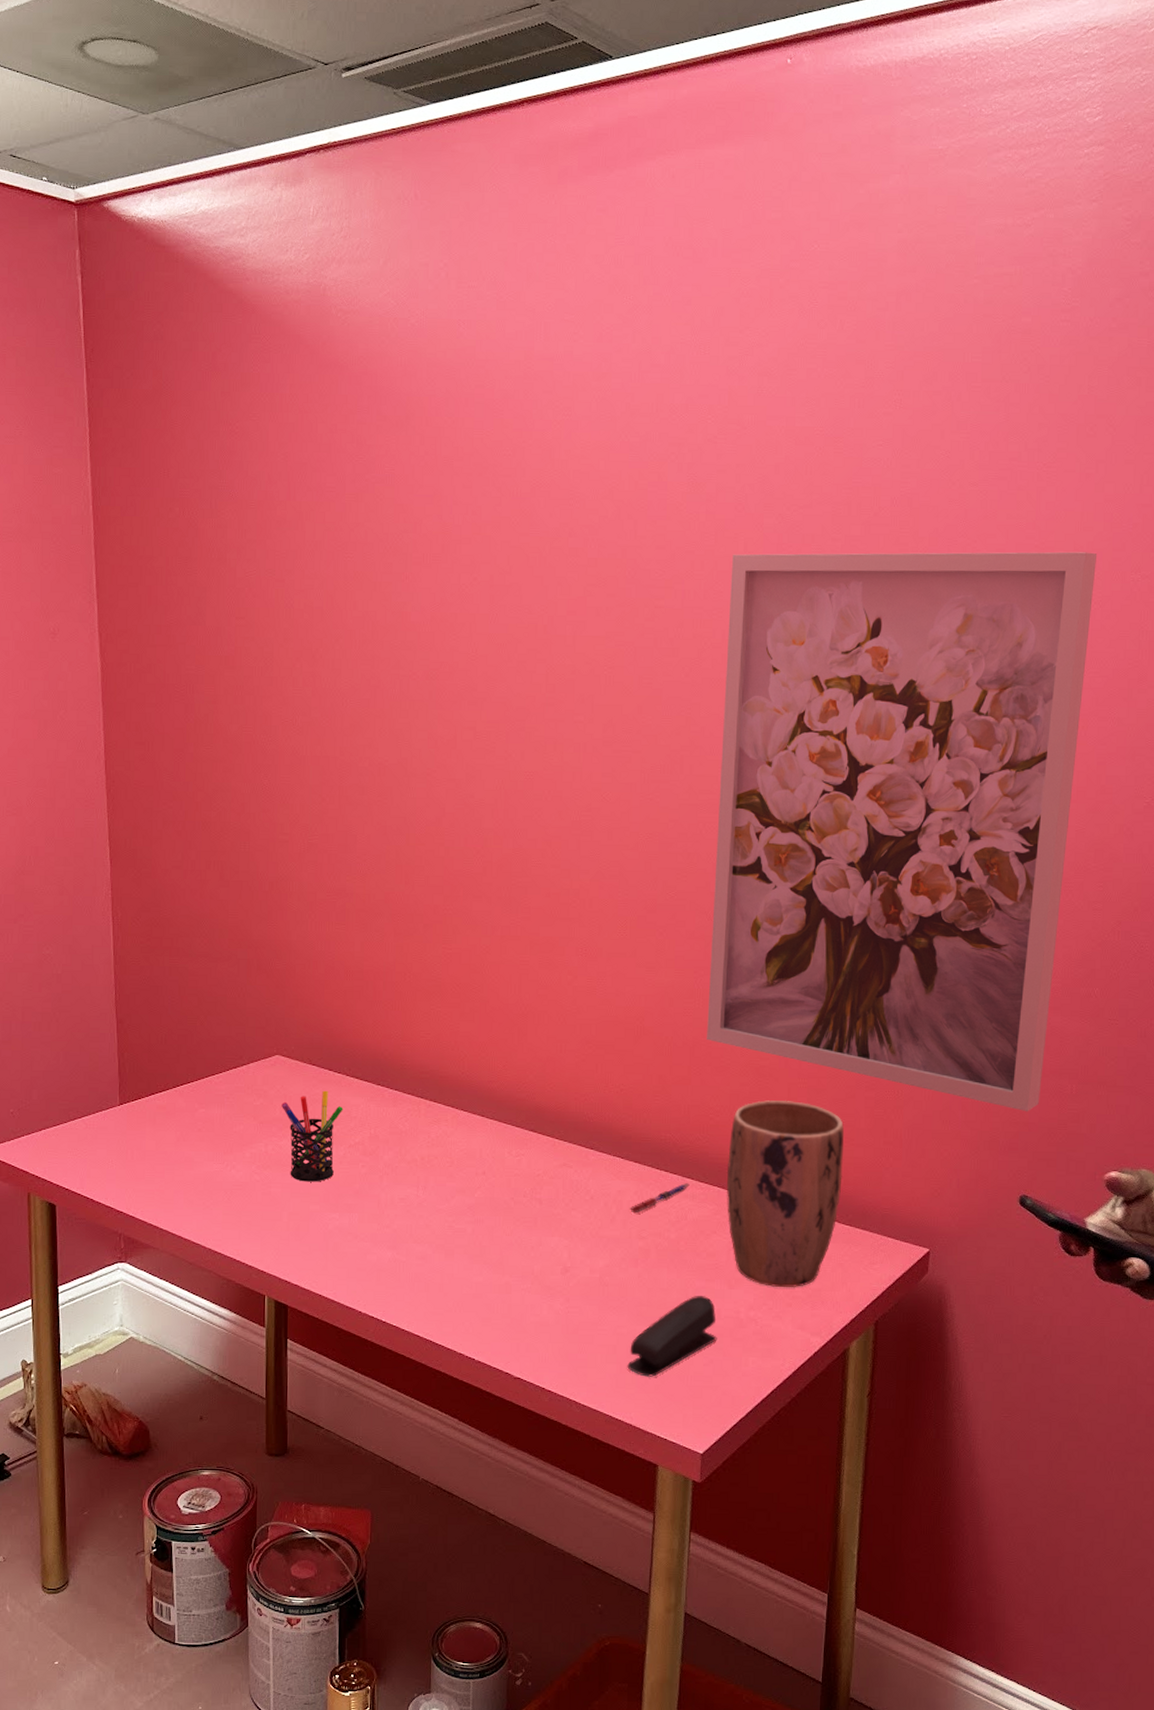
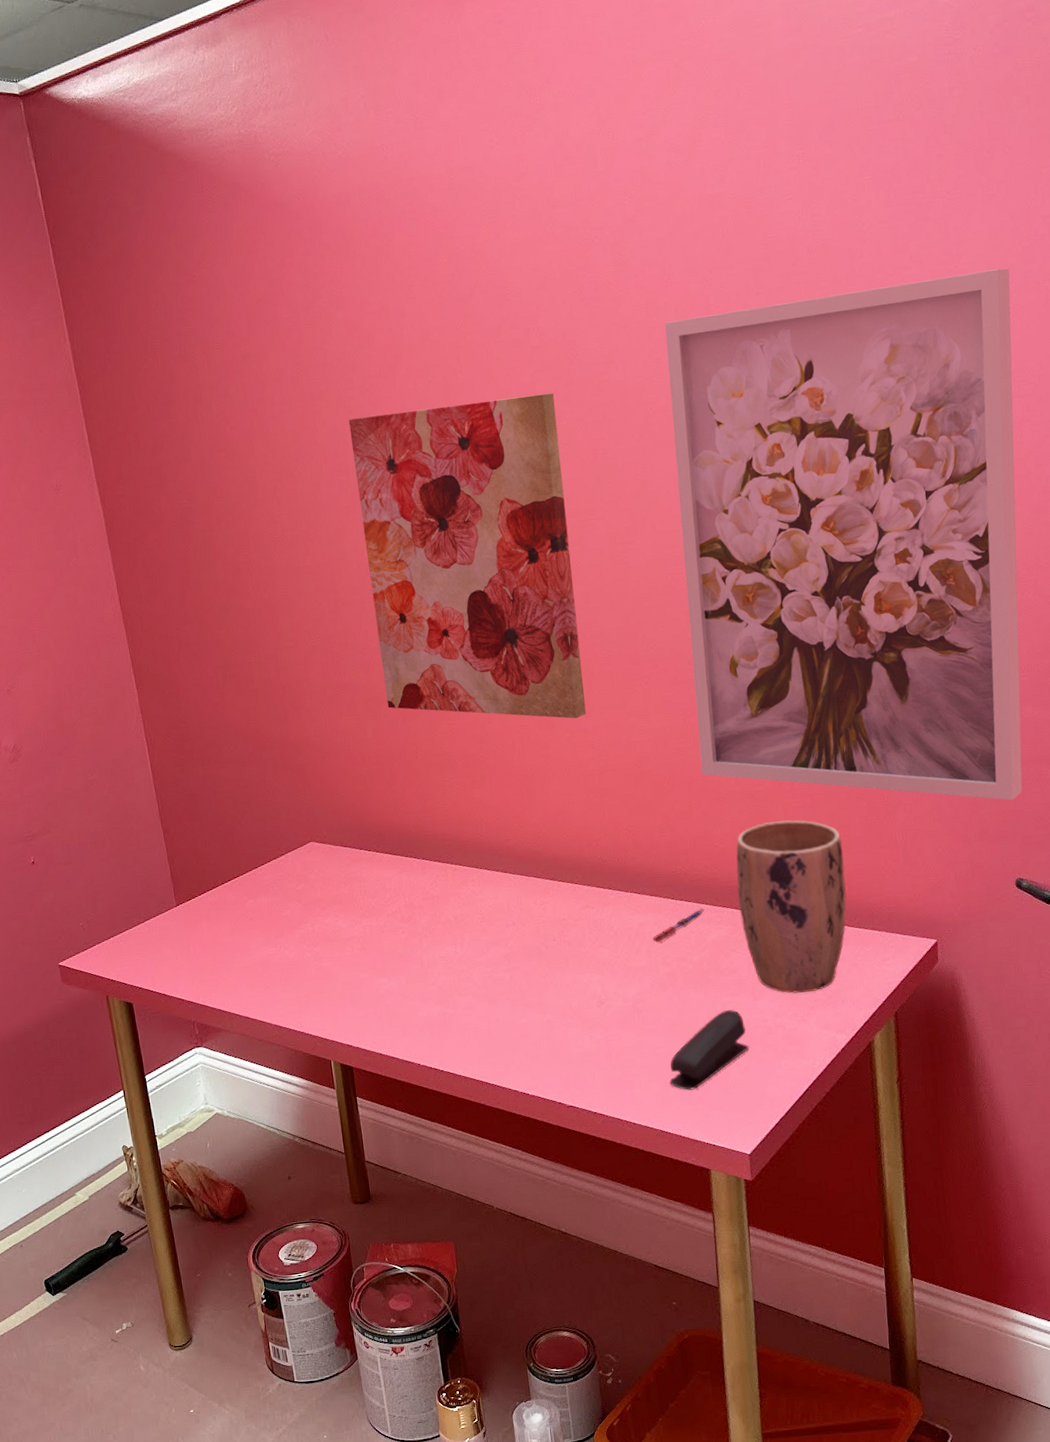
pen holder: present [282,1090,344,1182] -> none [321,868,378,954]
wall art: none [380,606,605,962] -> present [348,393,586,719]

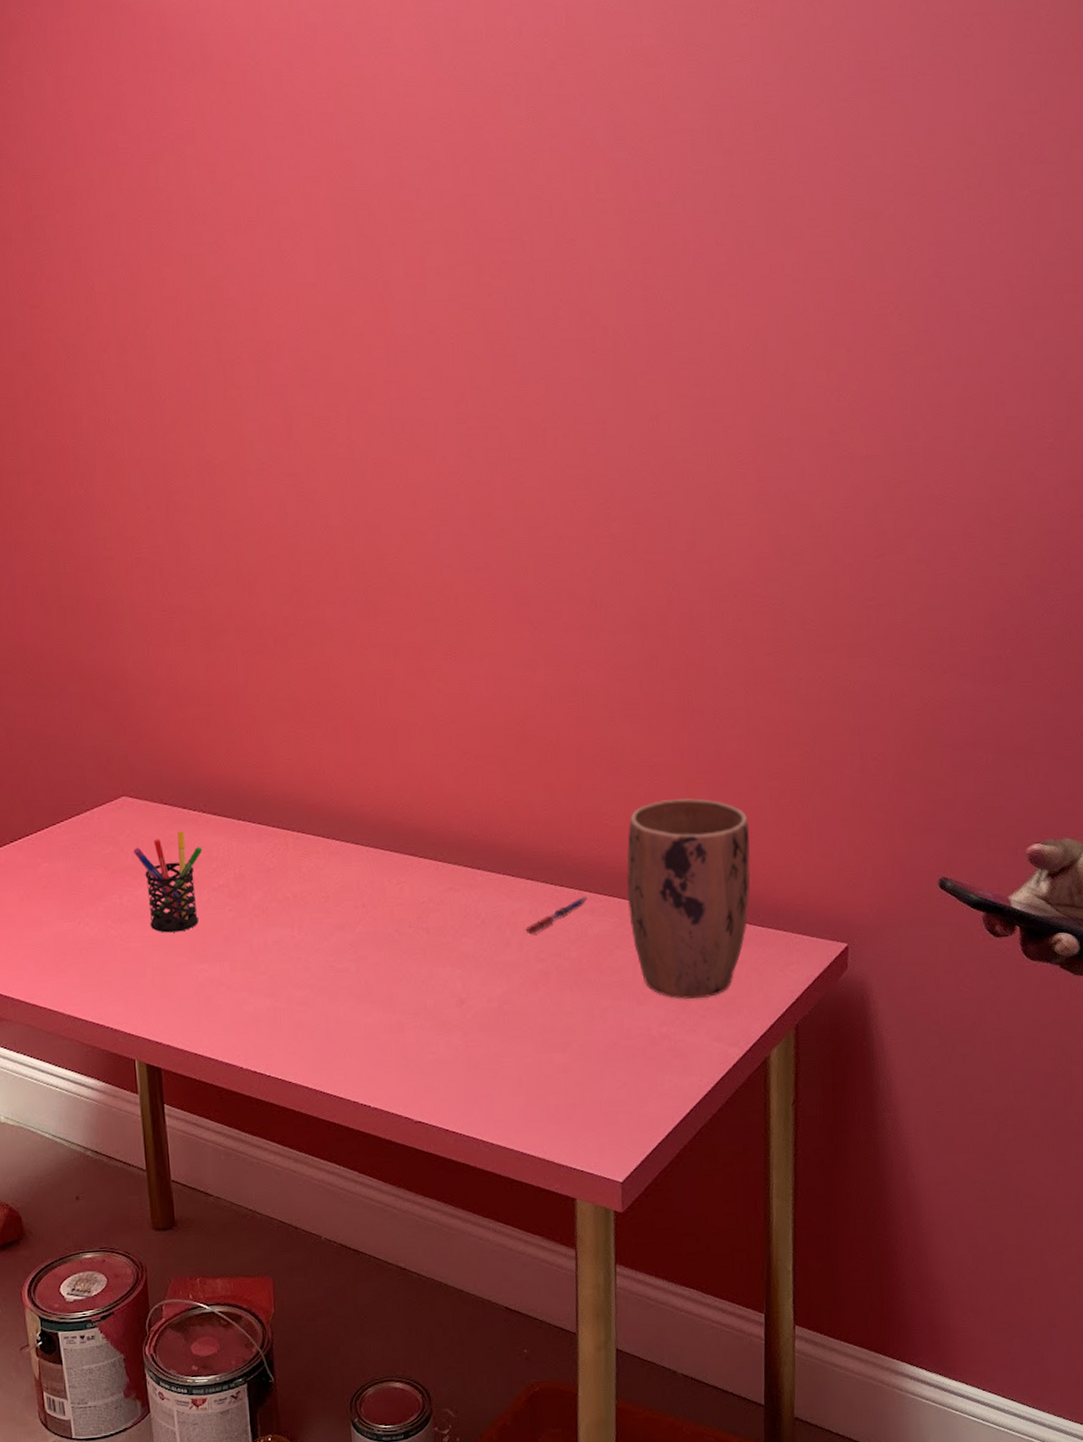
pen holder: none [321,868,378,954] -> present [134,831,203,933]
wall art: present [348,393,586,719] -> none [195,270,463,666]
wall art: present [665,268,1023,801] -> none [583,168,983,789]
stapler: present [669,1010,750,1091] -> none [535,1016,629,1107]

